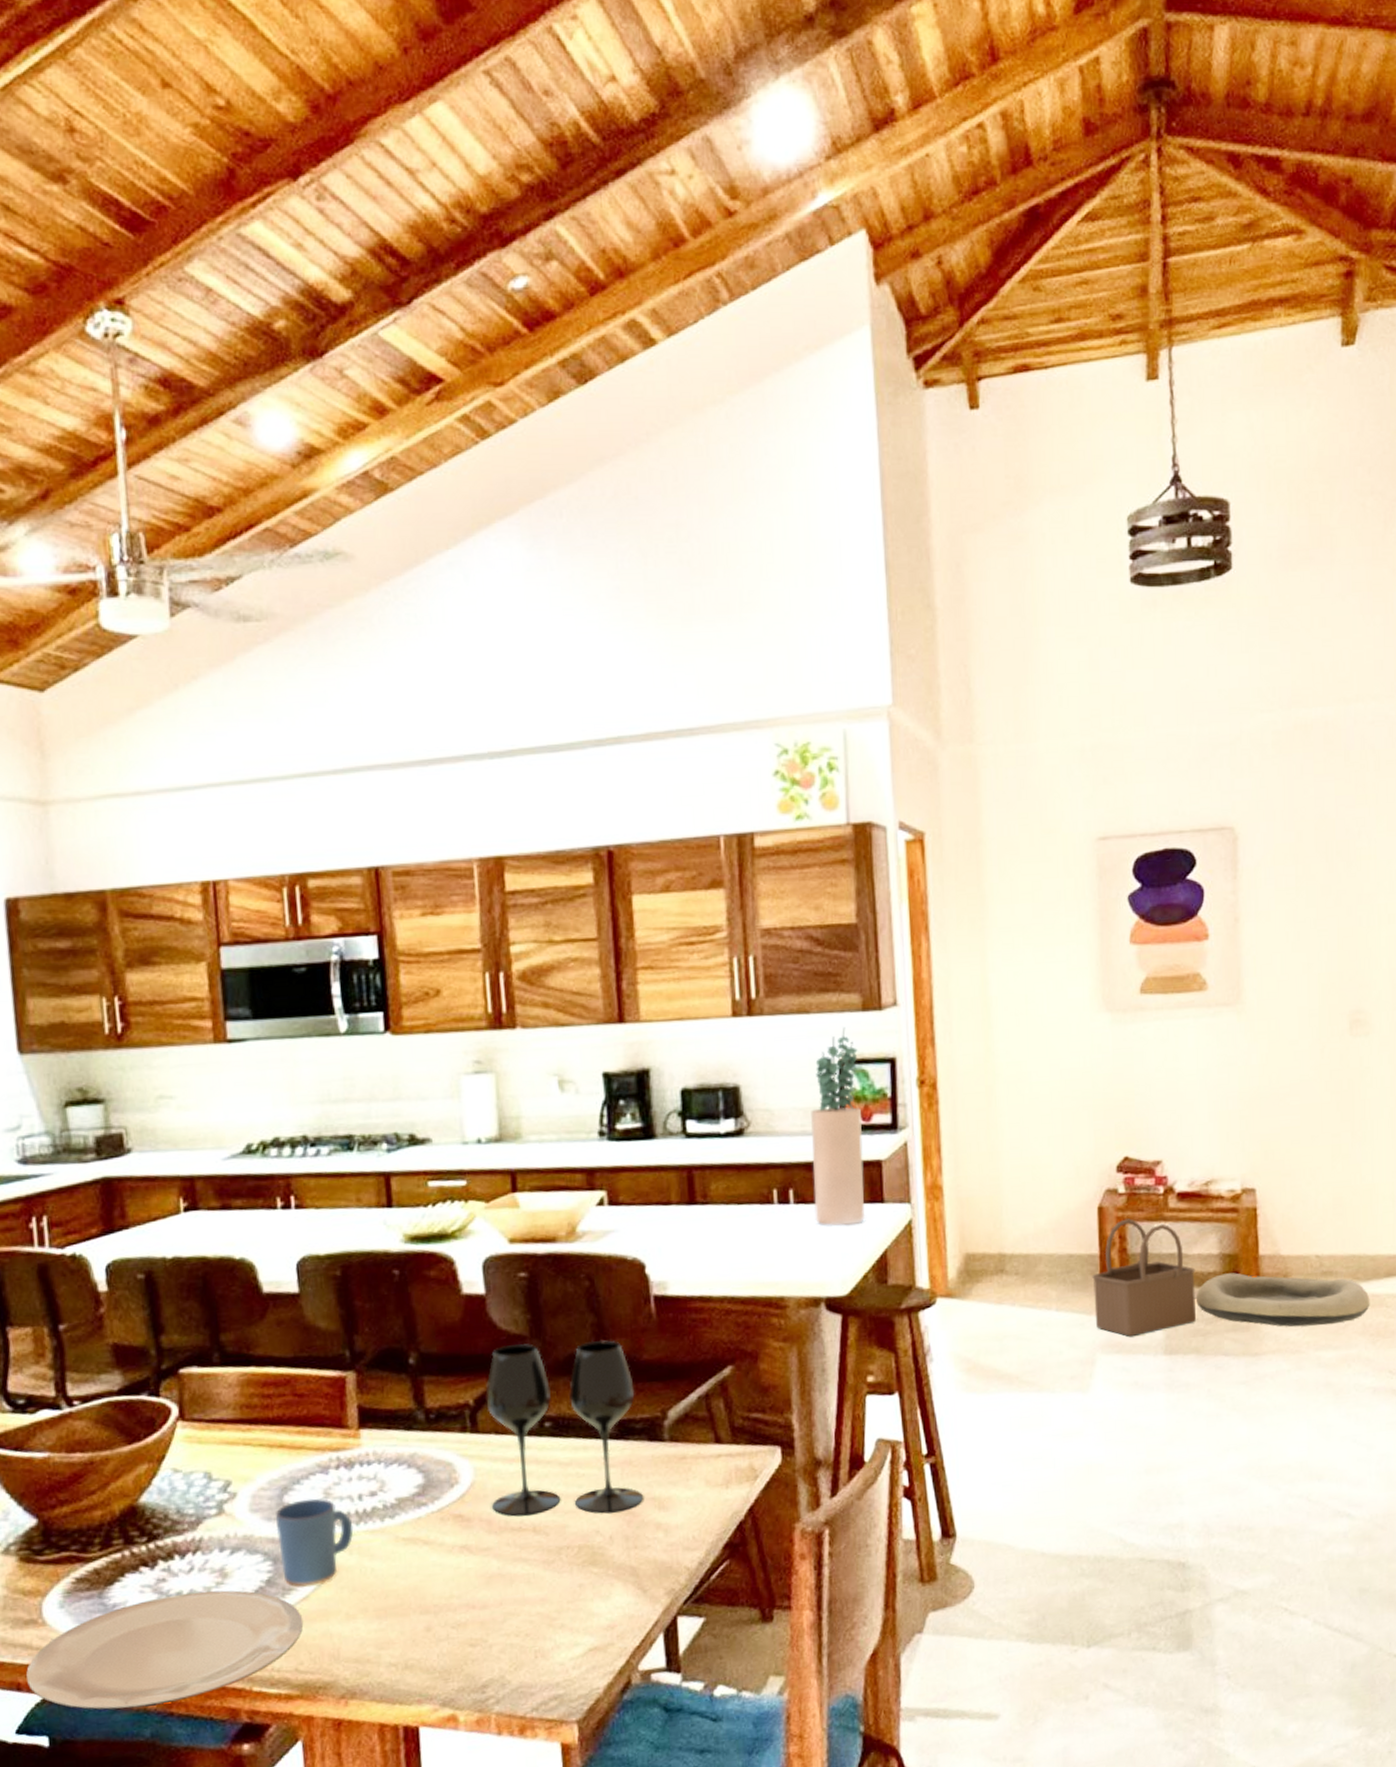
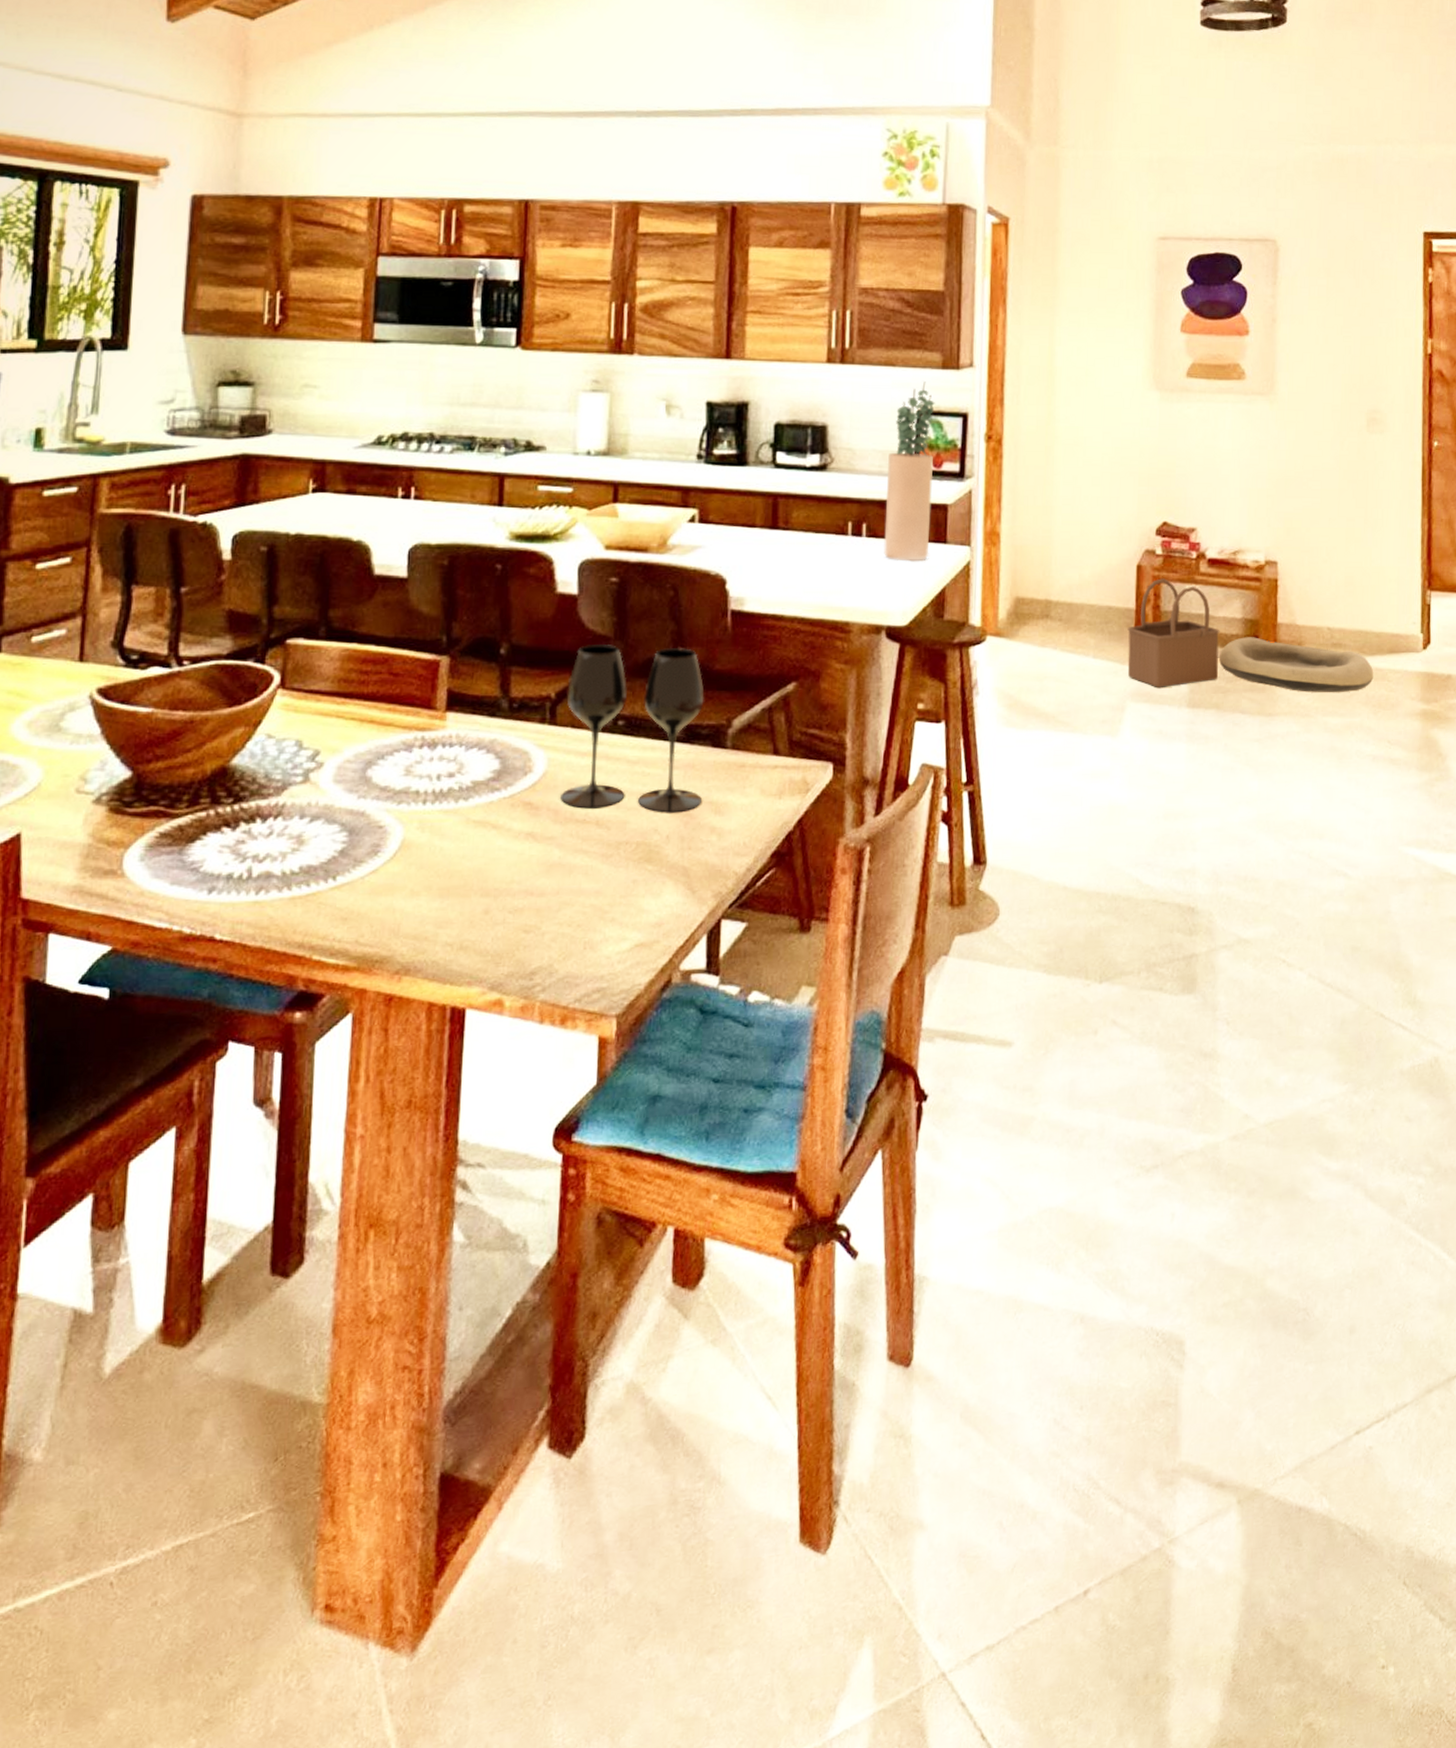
plate: present [26,1590,304,1711] -> none [97,856,370,967]
mug: present [275,1498,354,1587] -> none [356,774,429,860]

